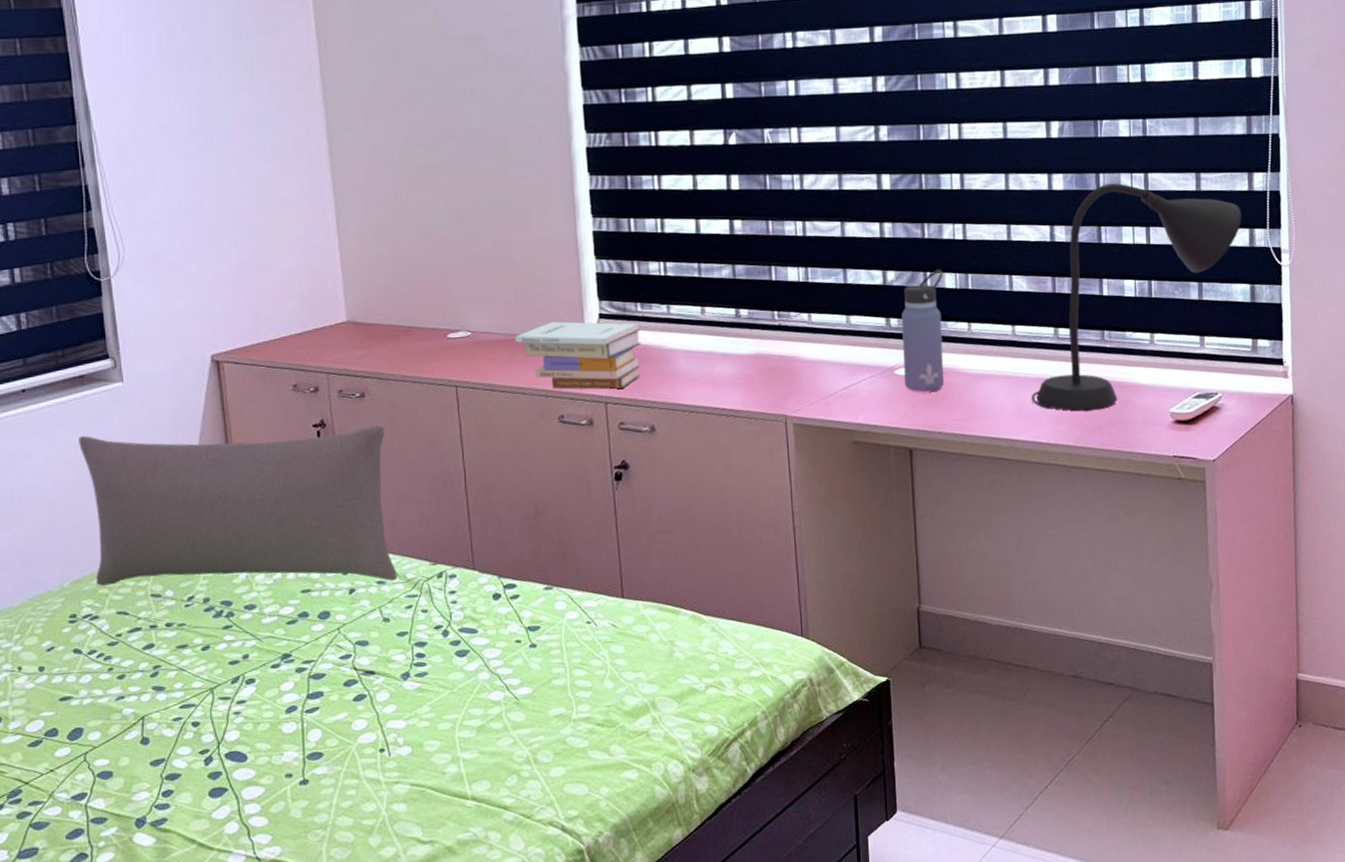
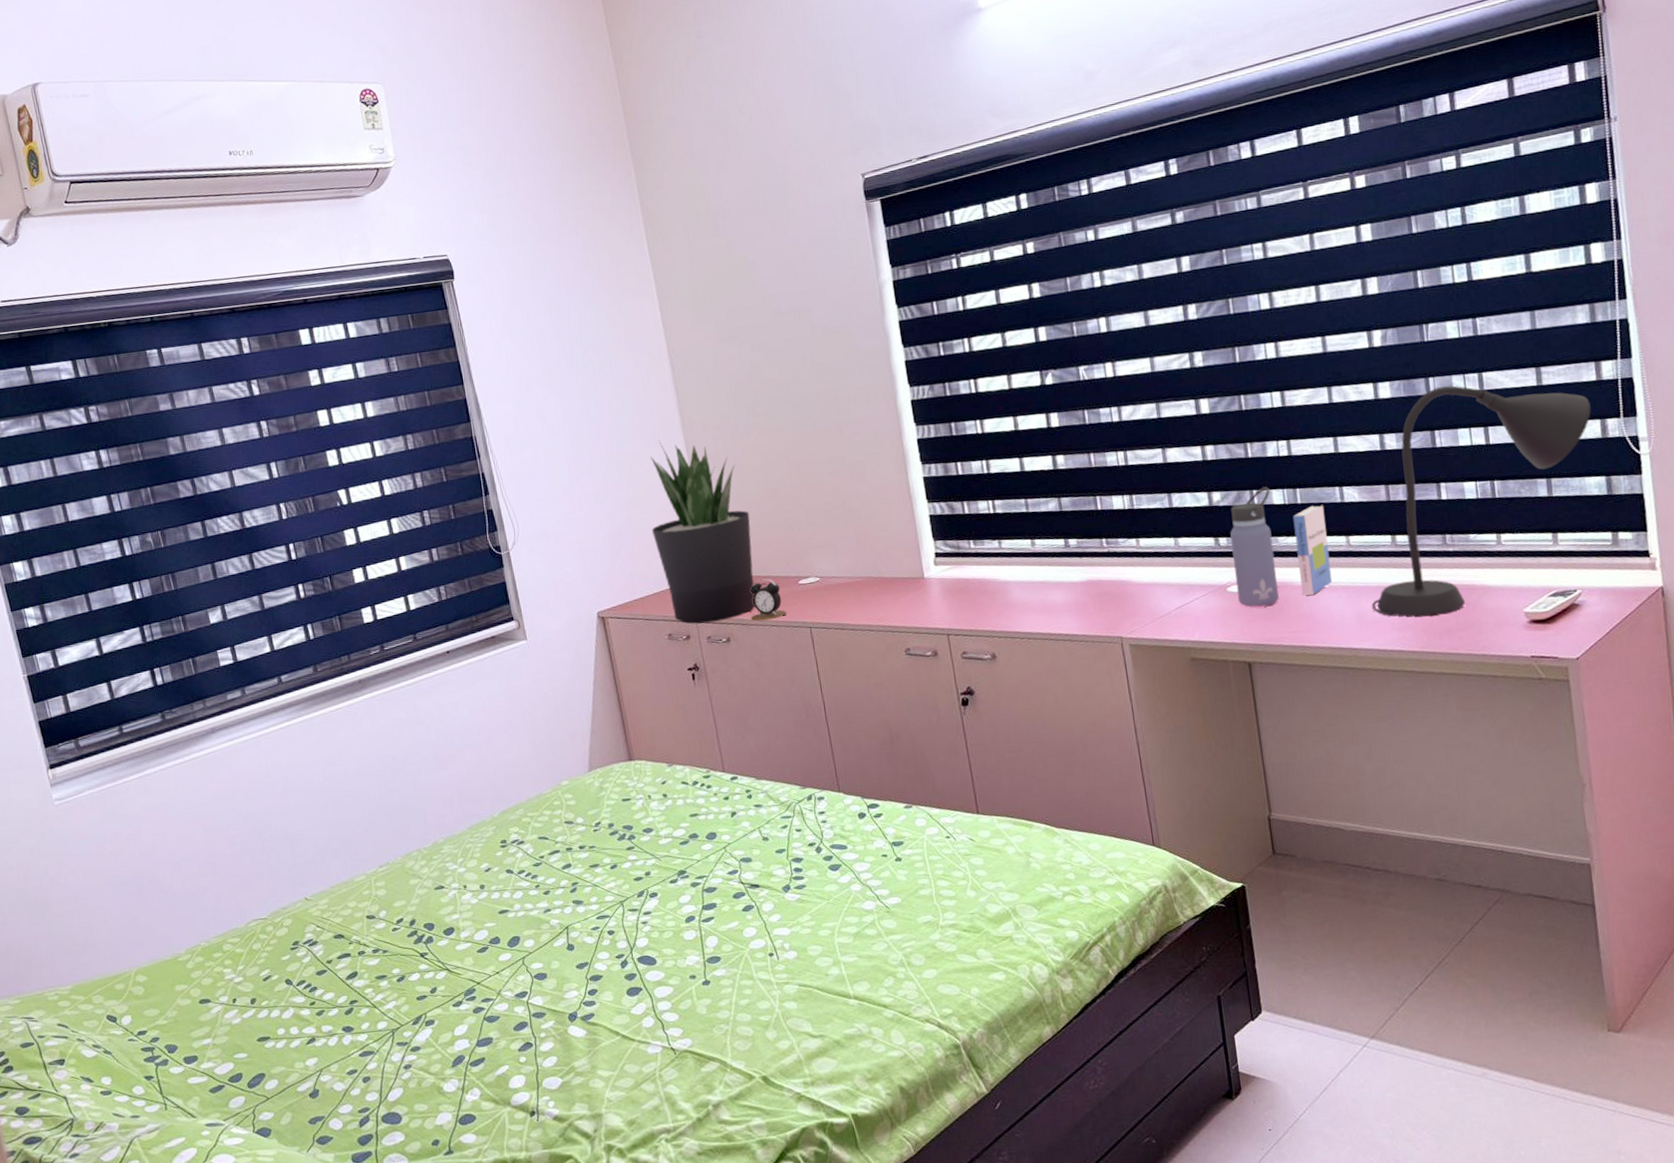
pillow: present [79,425,397,586] -> none [495,666,772,815]
planter: none [284,165,399,375] -> present [651,439,756,625]
alarm clock: none [390,329,432,376] -> present [750,578,787,622]
books: present [515,321,641,390] -> none [859,559,978,625]
book: none [963,292,996,384] -> present [1292,505,1333,596]

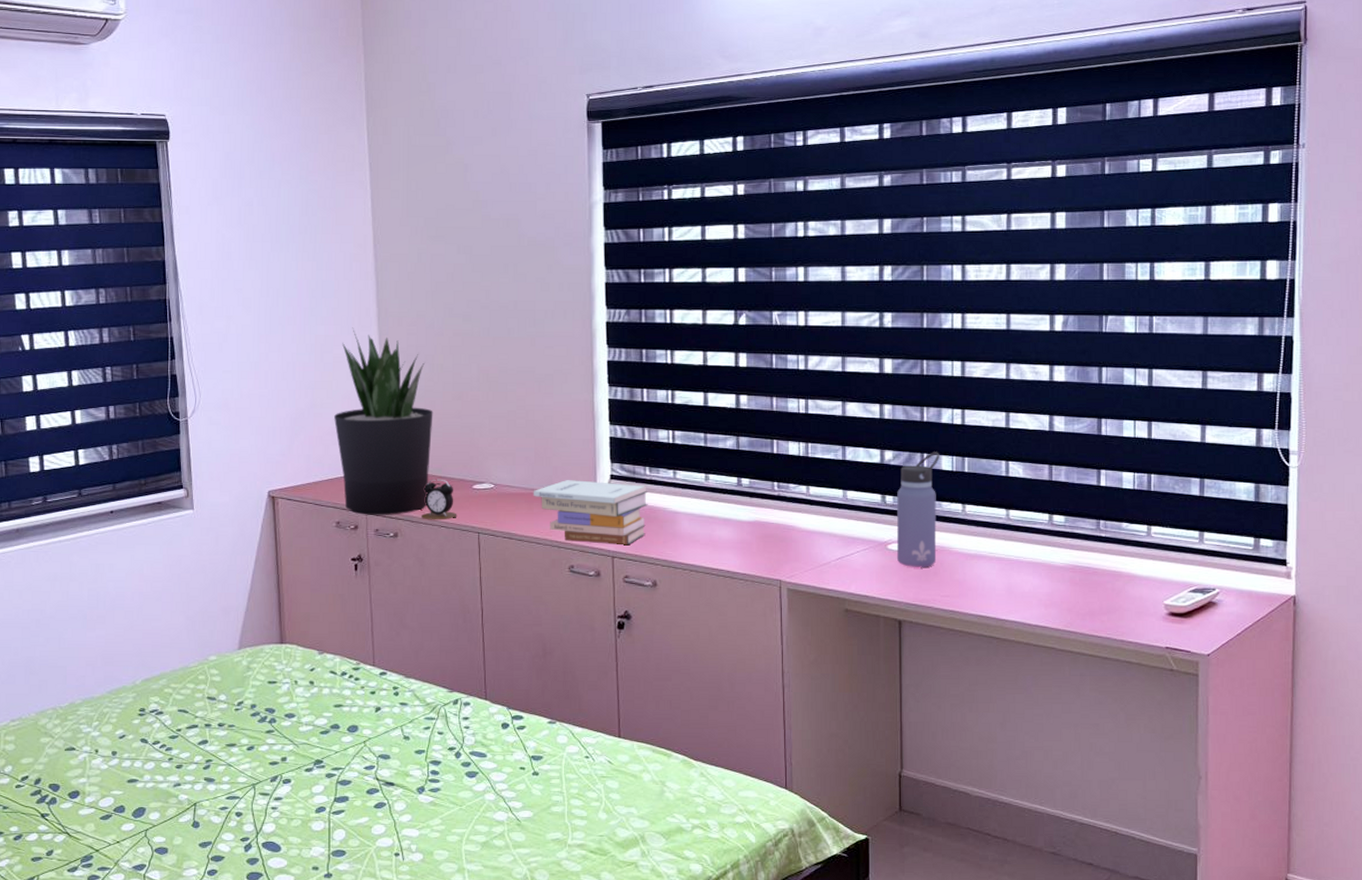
books: none [859,559,978,625] -> present [533,480,648,546]
book: present [1292,505,1333,596] -> none [958,475,989,563]
desk lamp: present [1371,385,1591,616] -> none [1022,378,1249,596]

